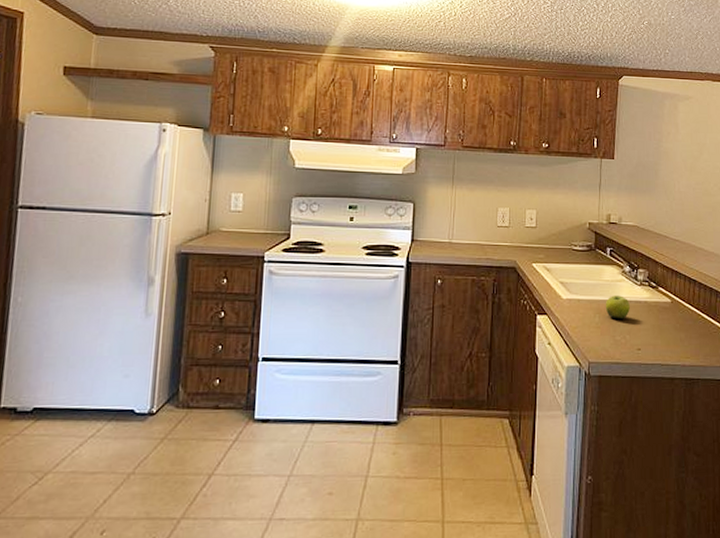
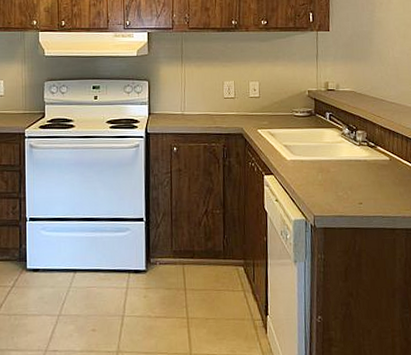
fruit: present [605,295,630,319] -> none [326,155,351,177]

